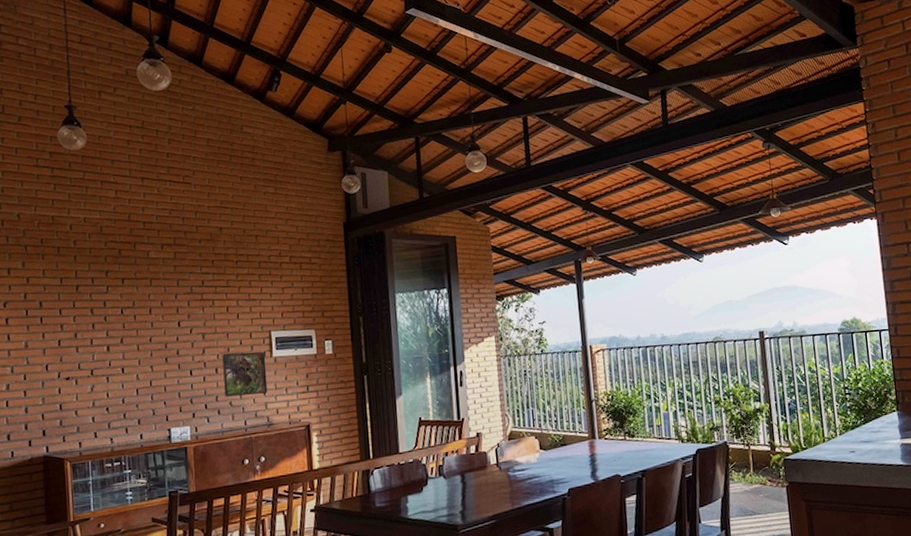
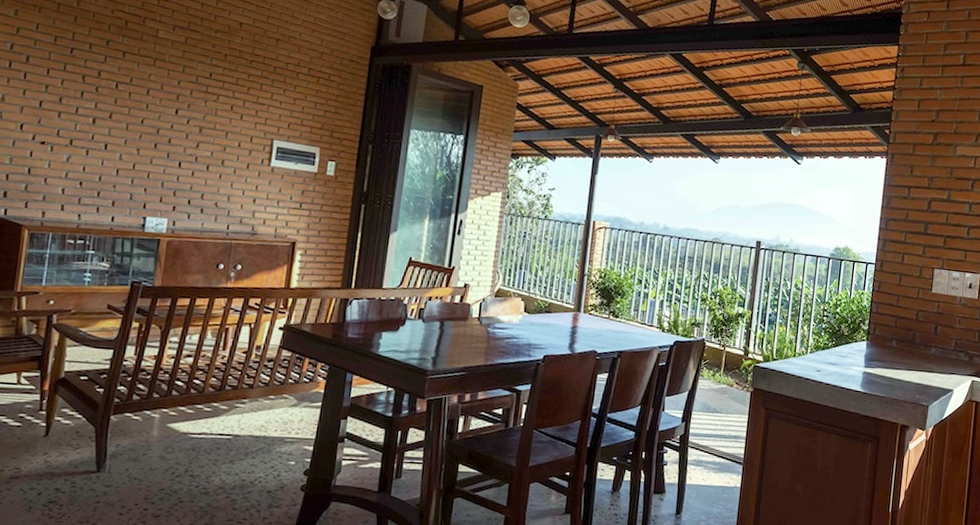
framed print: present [222,352,268,397] -> none [212,151,263,201]

